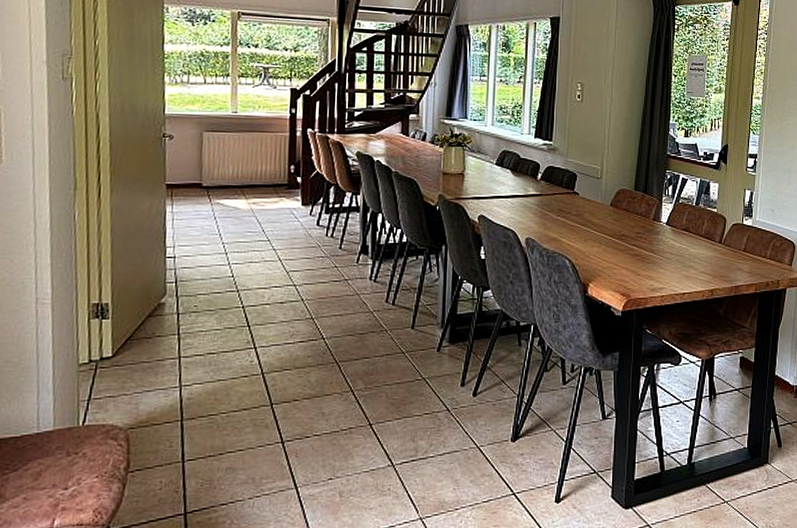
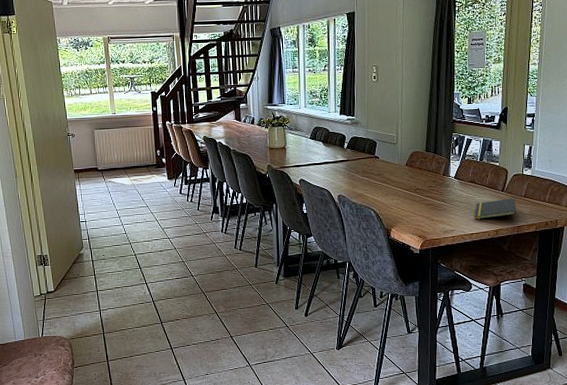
notepad: none [687,252,735,276] -> present [474,198,517,219]

